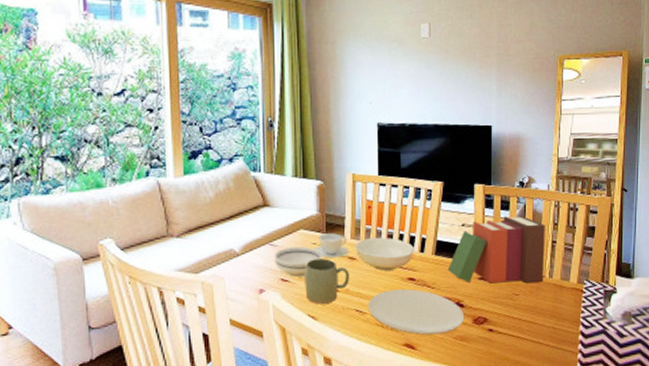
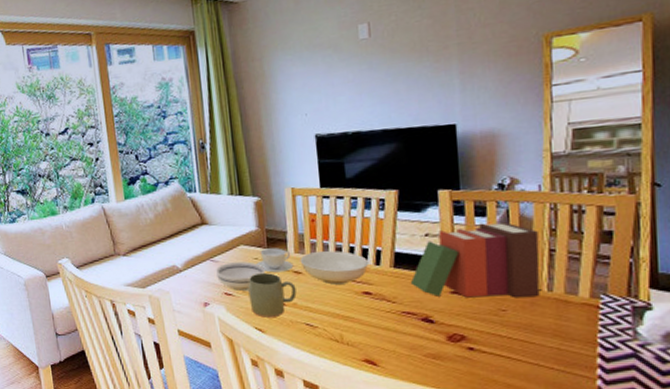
plate: present [368,288,465,336] -> none [319,303,436,352]

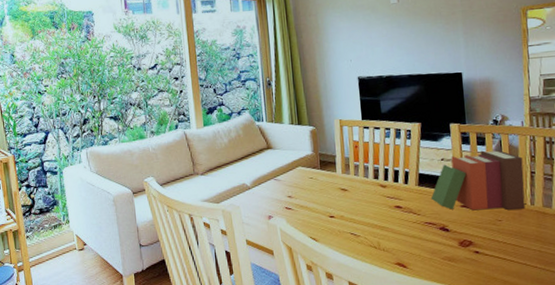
bowl: present [216,261,266,291] -> none [279,180,319,205]
mug: present [248,273,297,317] -> none [304,190,343,228]
teacup: present [256,248,294,273] -> none [311,169,341,190]
bowl: present [300,250,370,285] -> none [346,172,400,200]

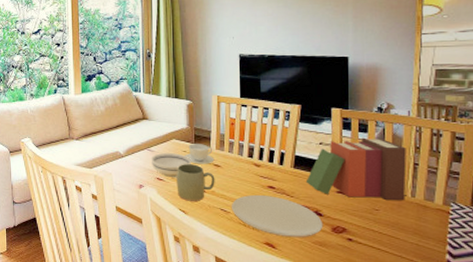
bowl: none [279,180,319,205] -> present [152,153,192,177]
mug: none [304,190,343,228] -> present [176,164,215,201]
teacup: none [311,169,341,190] -> present [185,144,215,164]
plate: none [361,215,451,256] -> present [232,194,323,238]

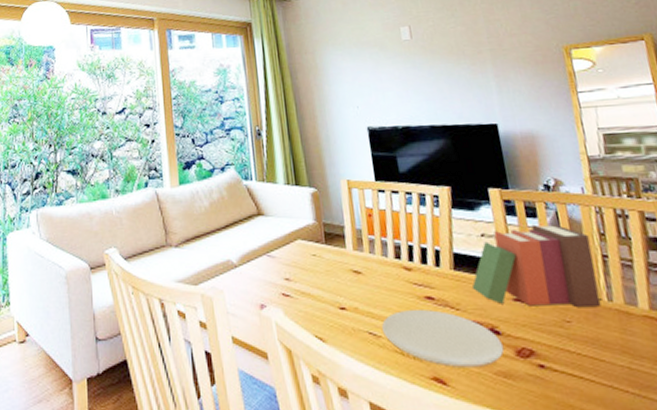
bowl: present [152,153,192,177] -> none [273,258,325,291]
mug: present [176,164,215,201] -> none [306,272,358,324]
teacup: present [185,144,215,164] -> none [314,244,353,272]

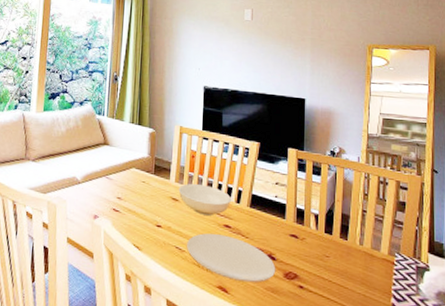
bowl: none [359,249,429,287] -> present [178,184,232,216]
books: present [471,223,601,307] -> none [261,180,356,248]

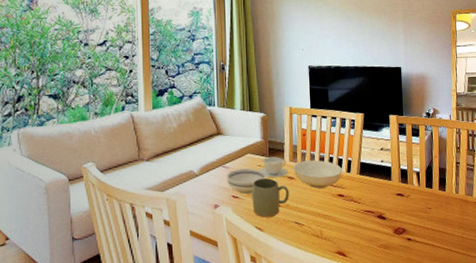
bowl: none [109,182,150,209] -> present [227,168,267,194]
mug: none [132,195,172,237] -> present [252,178,289,217]
teacup: none [143,174,173,198] -> present [260,157,288,178]
plate: present [187,233,276,283] -> none [305,203,387,244]

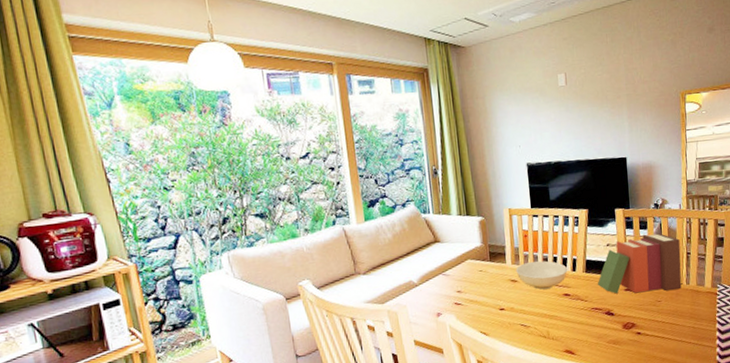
bowl: present [227,168,267,194] -> none [447,274,489,300]
mug: present [252,178,289,217] -> none [474,282,514,322]
teacup: present [260,157,288,178] -> none [481,260,511,283]
books: none [370,140,451,199] -> present [597,232,682,294]

